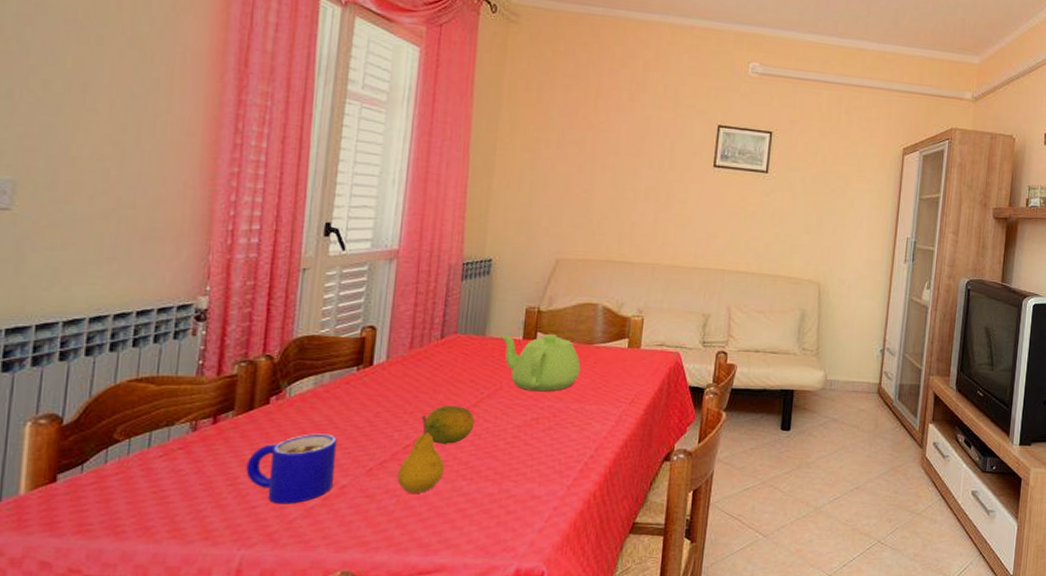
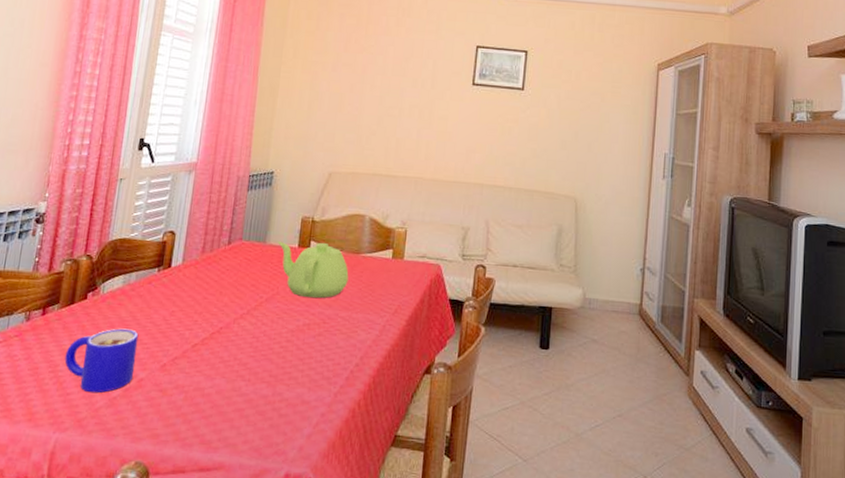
fruit: present [397,415,445,493] -> none [186,316,227,391]
fruit: present [425,405,475,444] -> none [211,307,254,345]

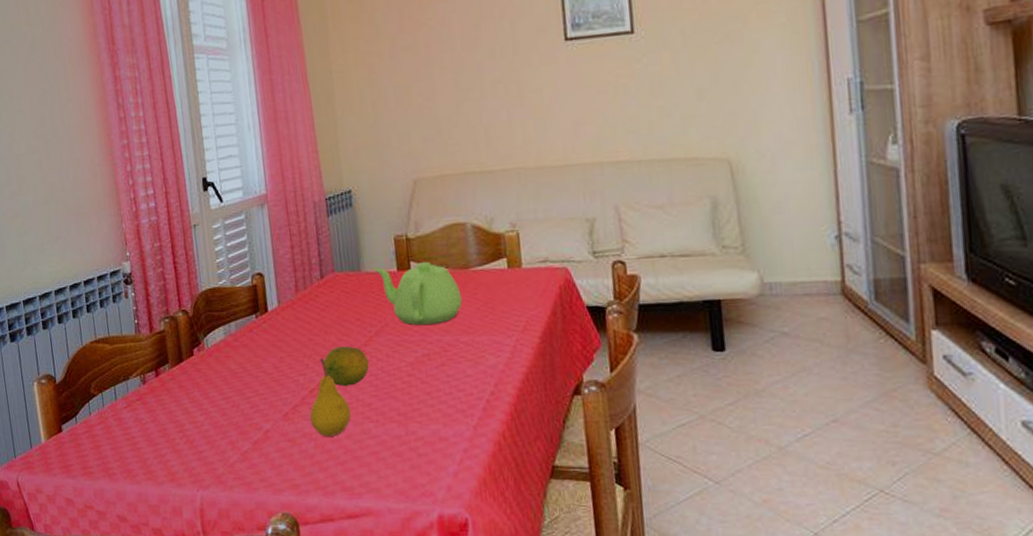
mug: present [64,328,139,393] -> none [187,381,259,449]
fruit: none [186,316,227,391] -> present [309,358,351,436]
fruit: none [211,307,254,345] -> present [324,345,369,386]

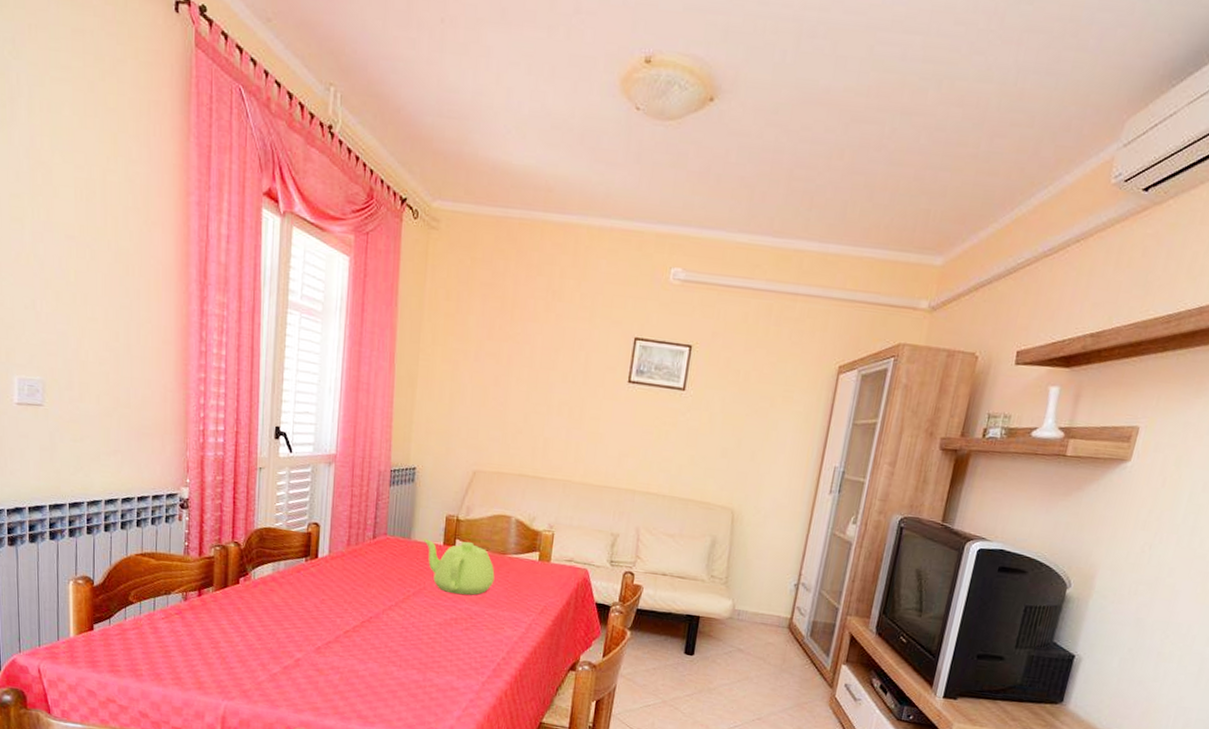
fruit: present [309,358,351,436] -> none [340,606,379,673]
fruit: present [324,345,369,386] -> none [362,598,403,634]

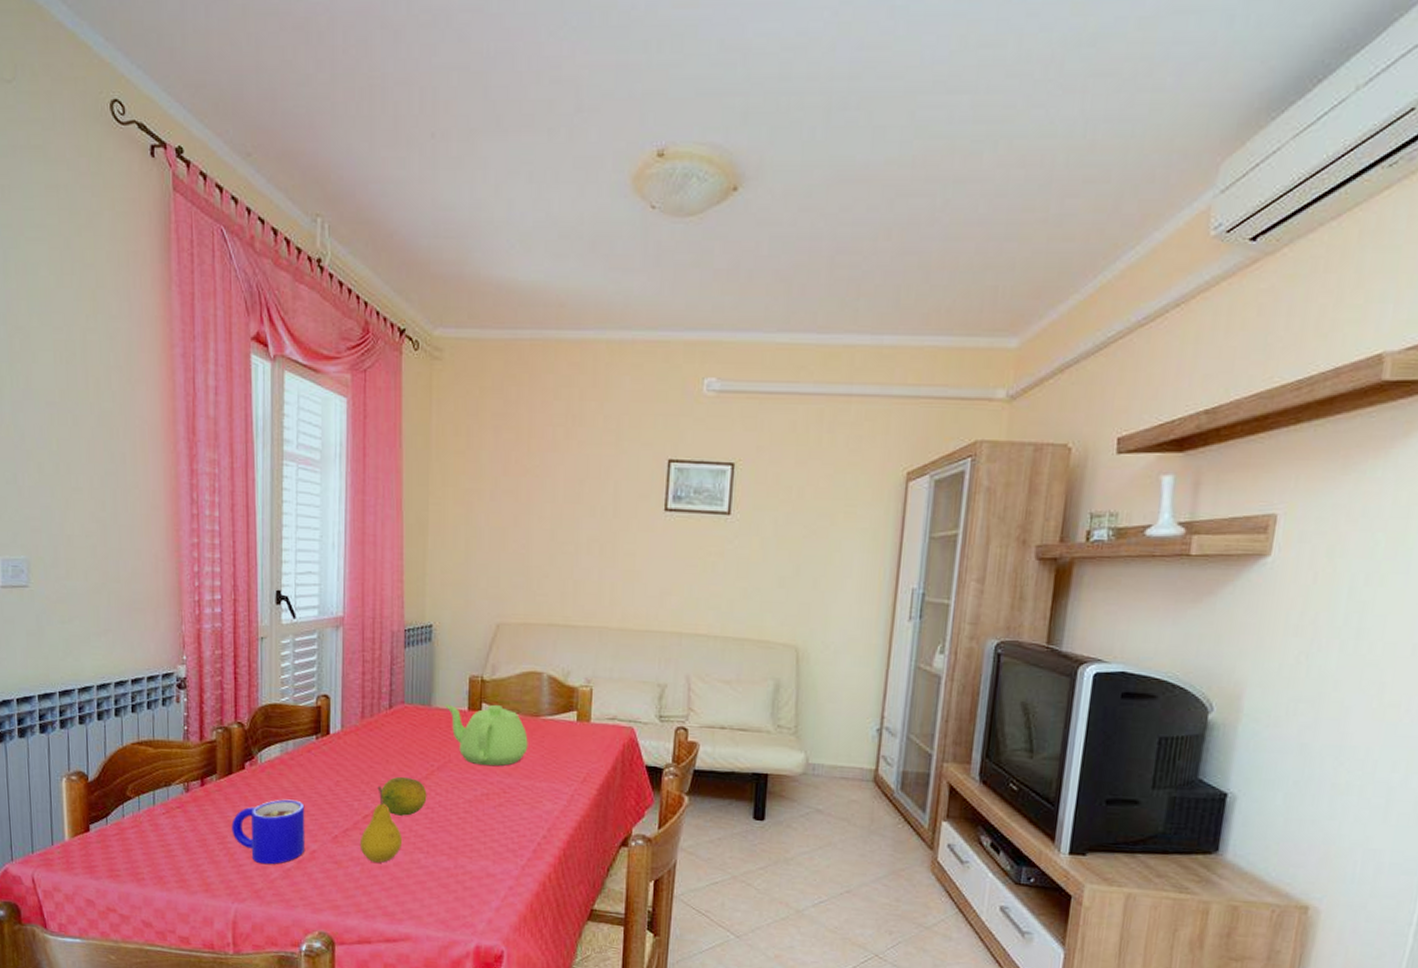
mug: none [225,612,292,669] -> present [231,799,306,865]
fruit: none [340,606,379,673] -> present [359,786,403,863]
fruit: none [362,598,403,634] -> present [382,776,427,816]

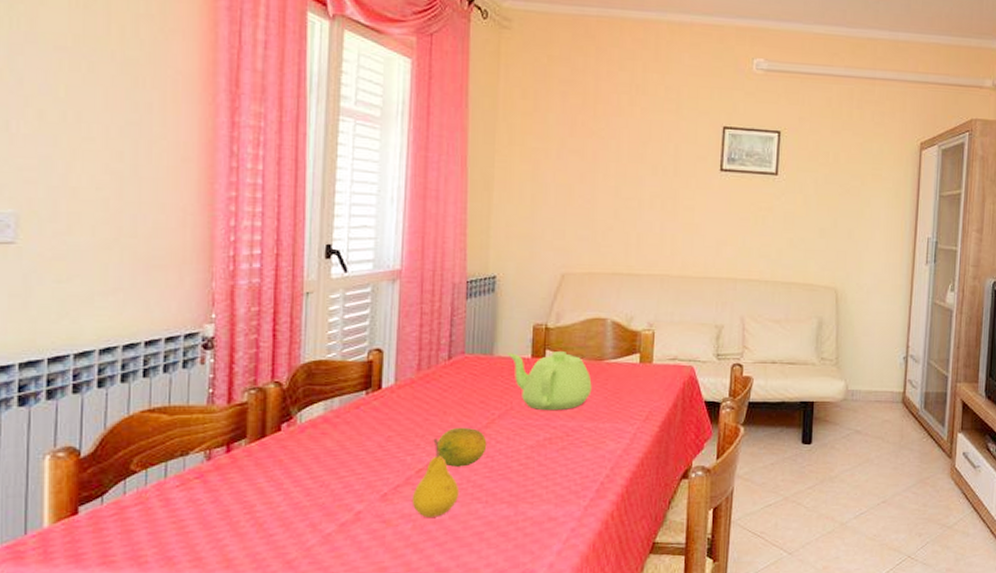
mug: present [231,799,306,865] -> none [262,459,351,532]

